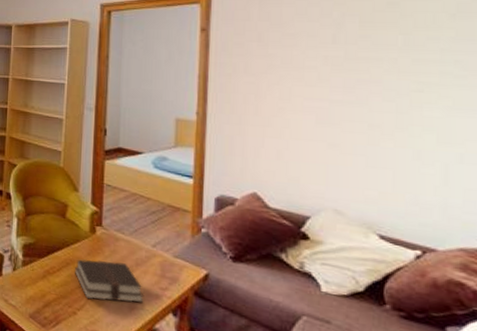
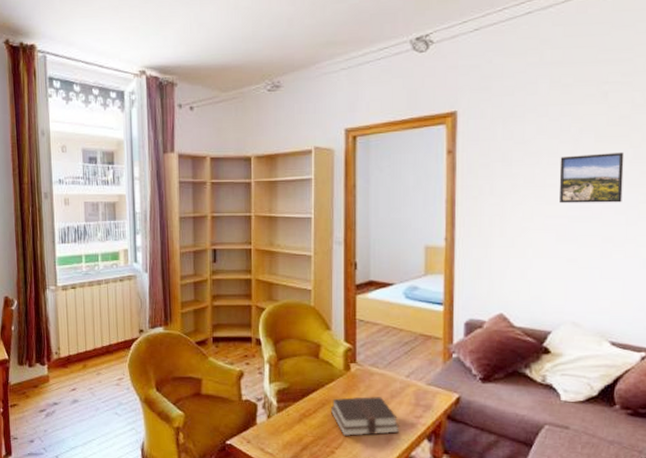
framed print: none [319,38,393,90] -> present [559,151,625,204]

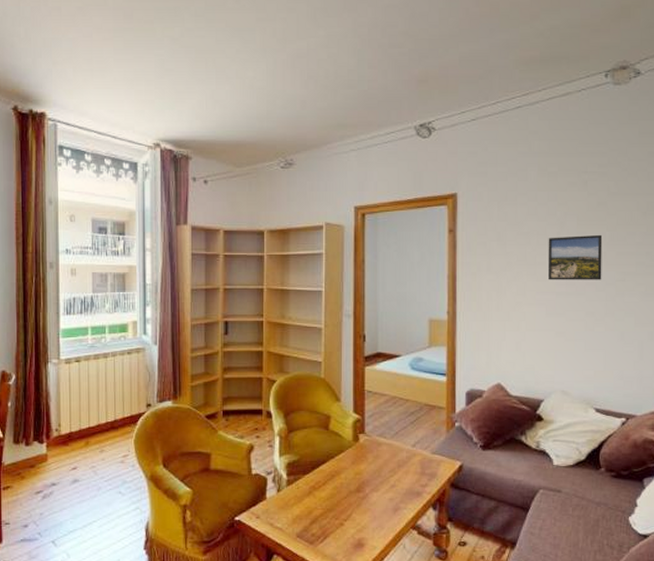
bible: present [330,396,400,437] -> none [339,467,407,508]

